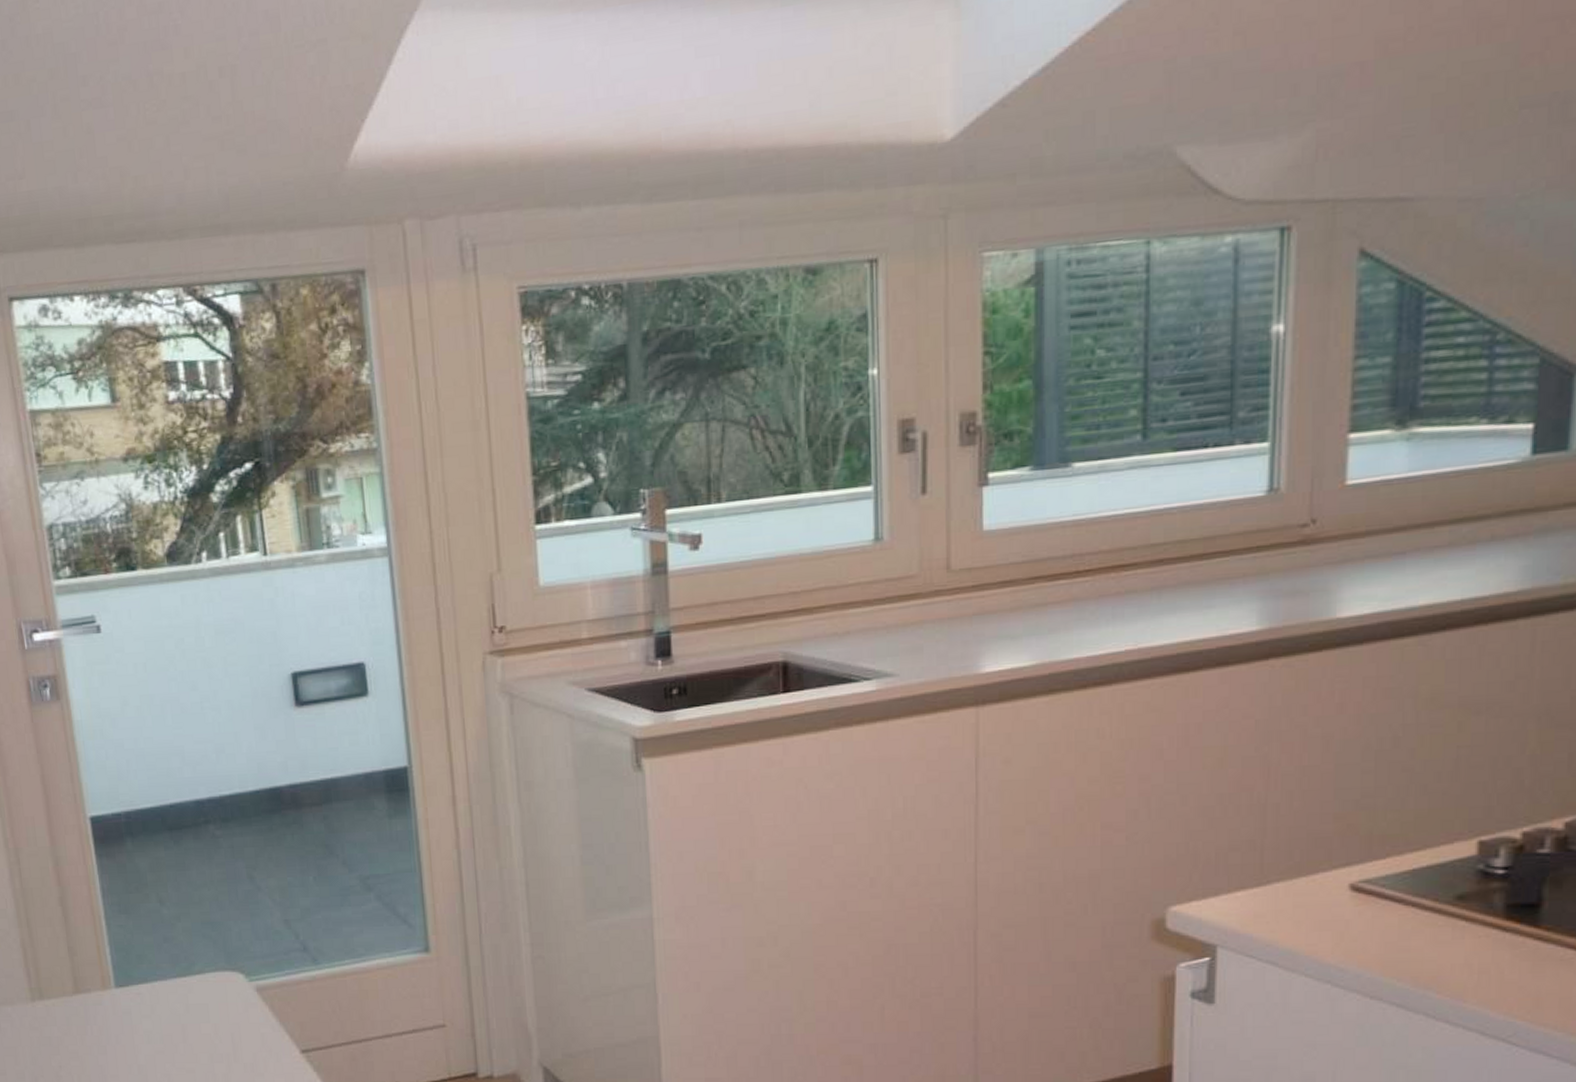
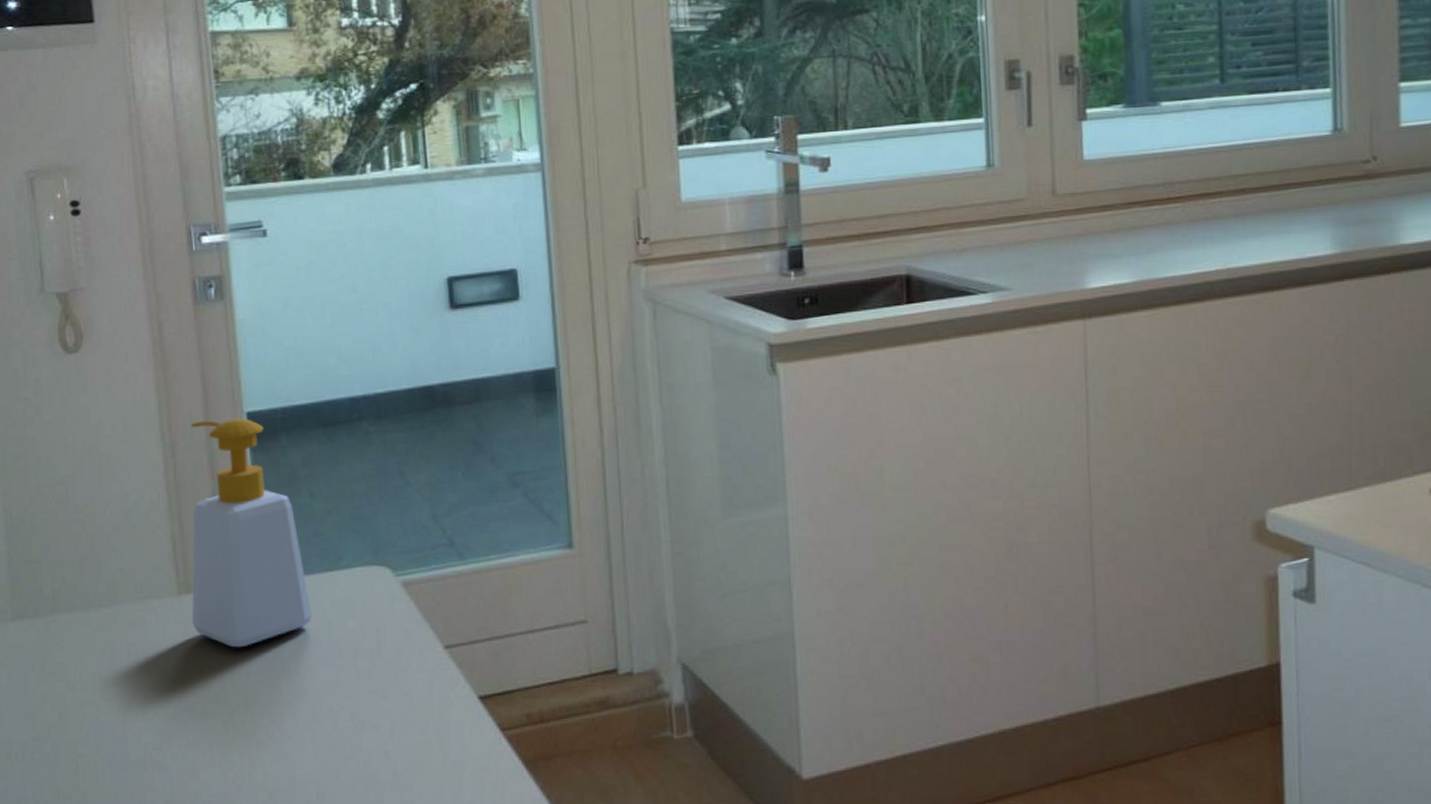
soap bottle: none [34,823,166,1053] -> present [191,418,312,648]

